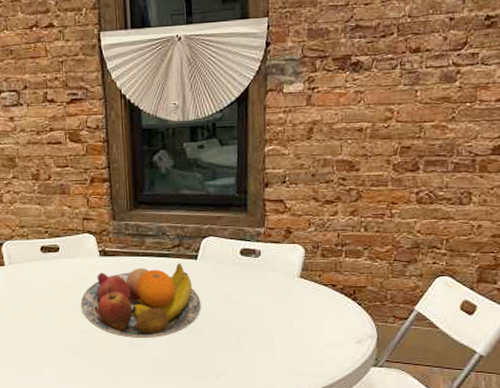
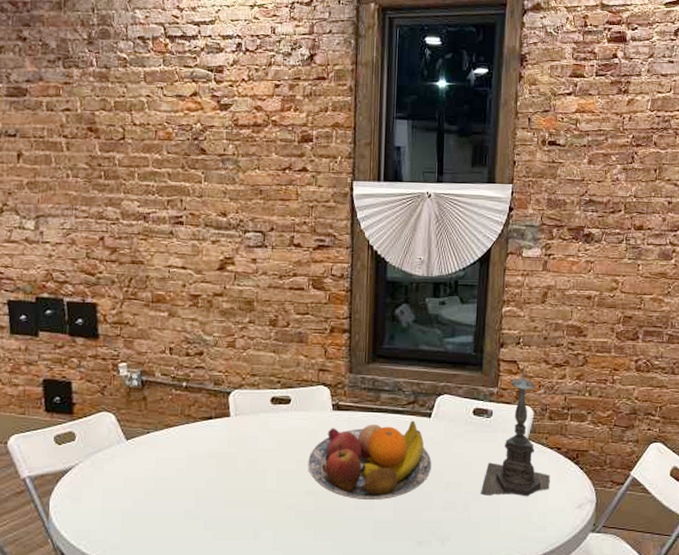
candle holder: none [252,204,326,334] -> present [480,365,550,497]

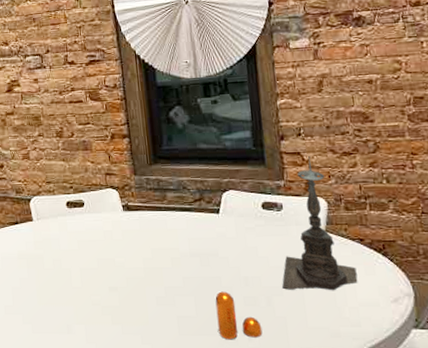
fruit bowl: present [308,420,432,501] -> none [107,217,227,296]
pepper shaker: none [413,496,456,545] -> present [215,291,263,340]

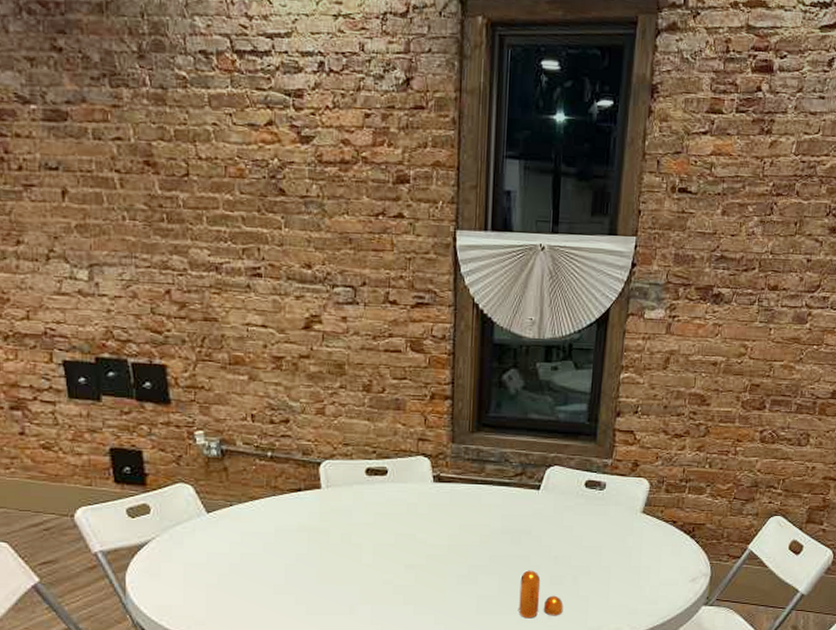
candle holder: present [281,156,358,291] -> none [590,436,664,571]

